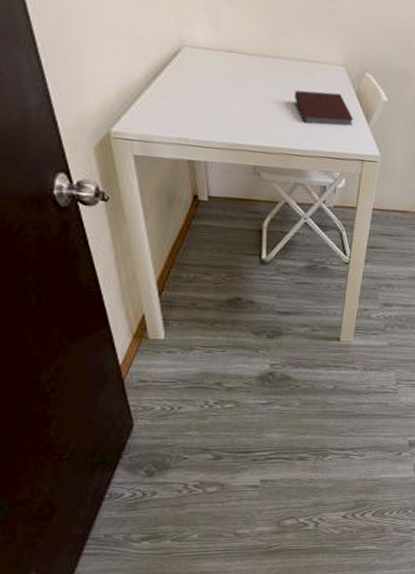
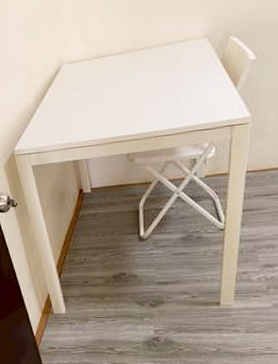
notebook: present [295,90,353,126] -> none [160,66,219,103]

